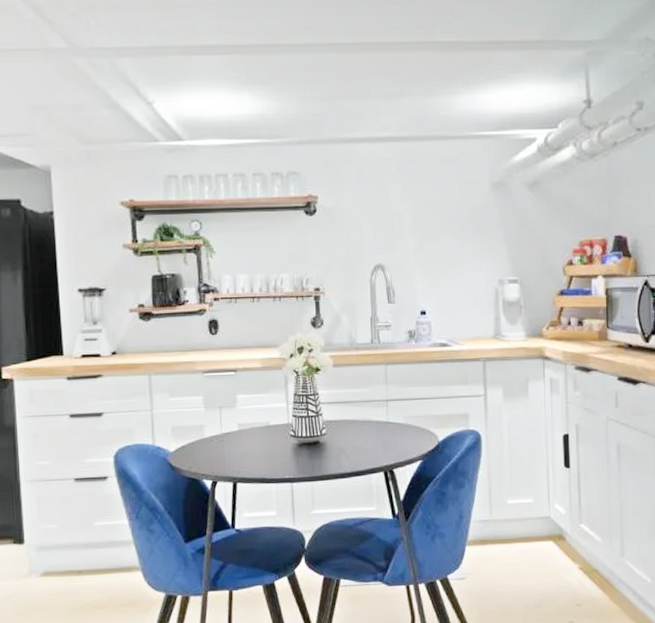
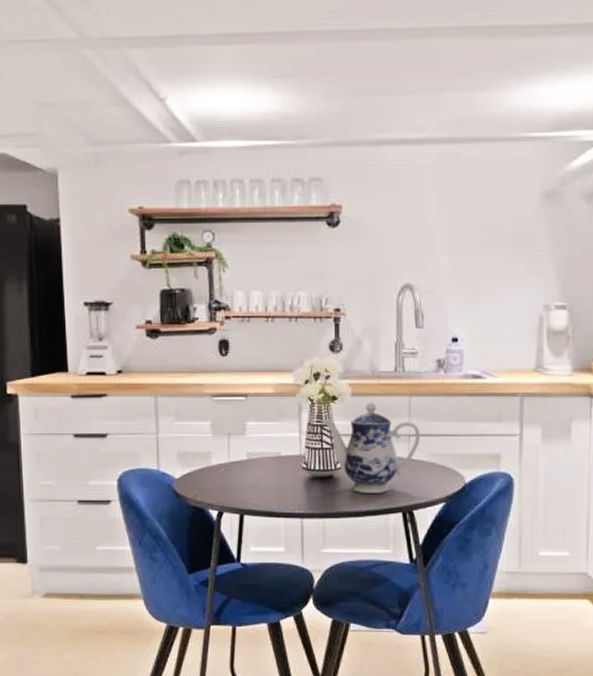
teapot: none [308,371,397,456] -> present [323,402,421,493]

